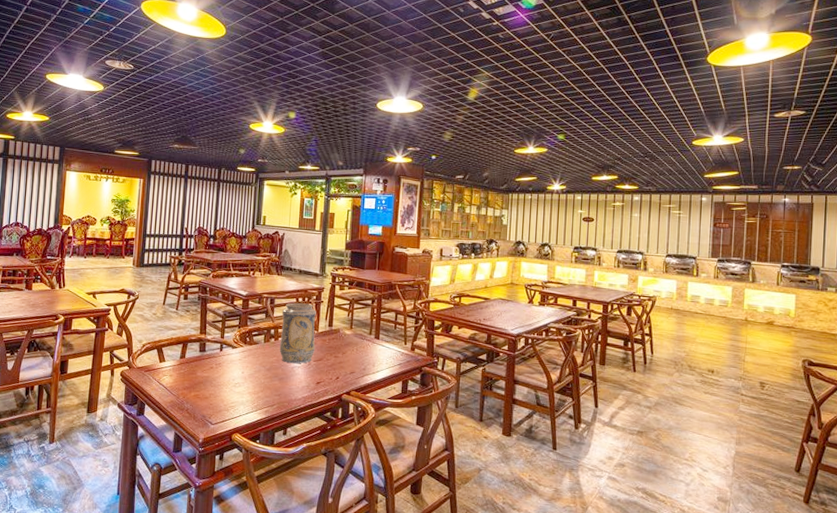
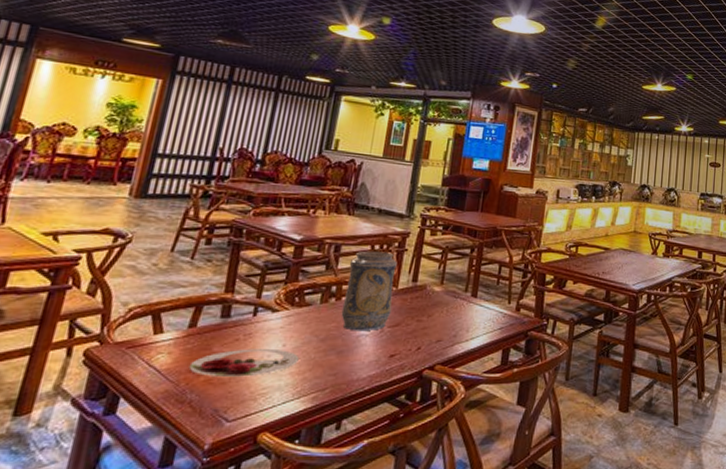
plate: none [183,374,254,394] -> present [188,349,299,377]

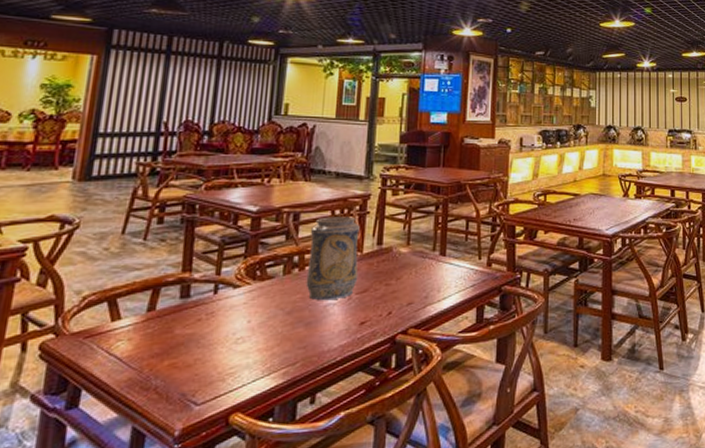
plate: present [188,349,299,377] -> none [151,326,266,360]

